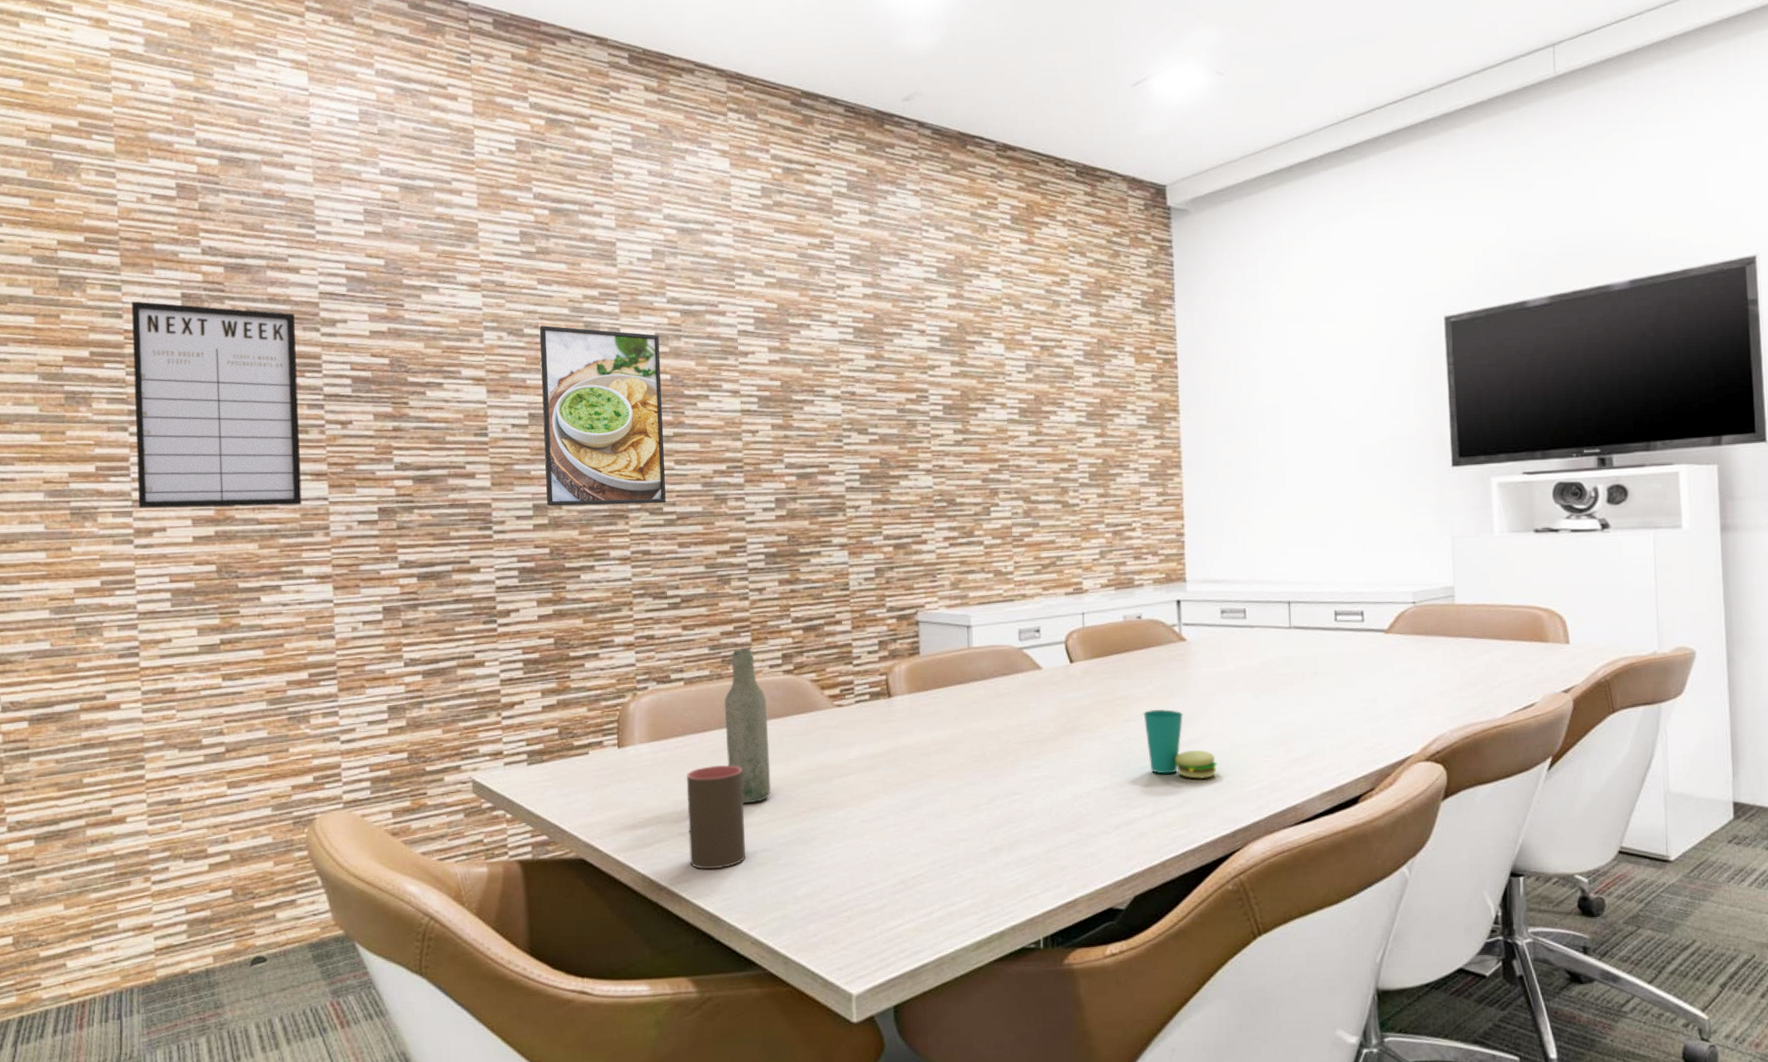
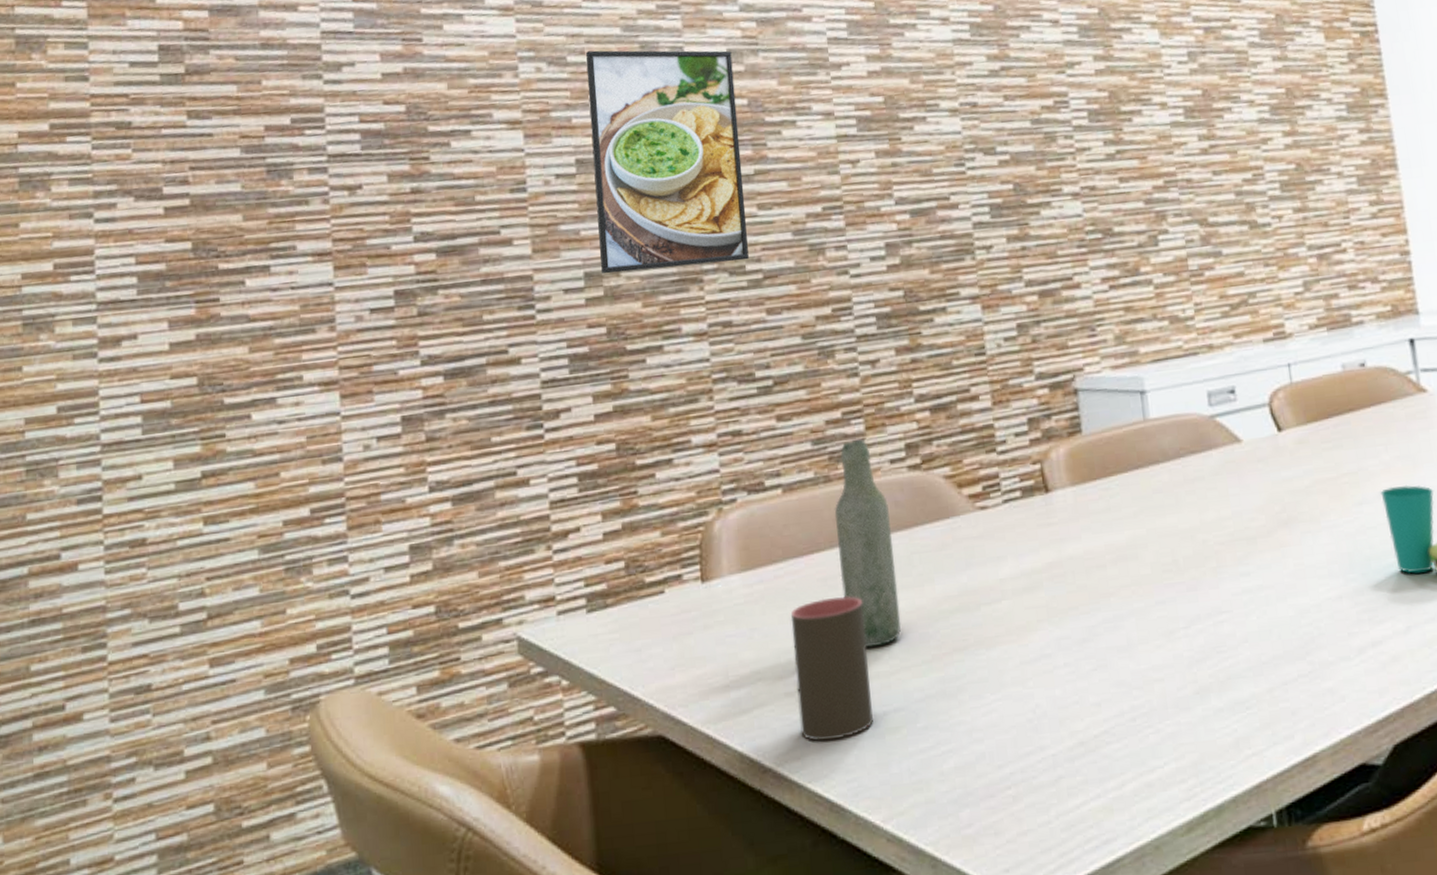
writing board: present [131,301,302,509] -> none [99,58,302,313]

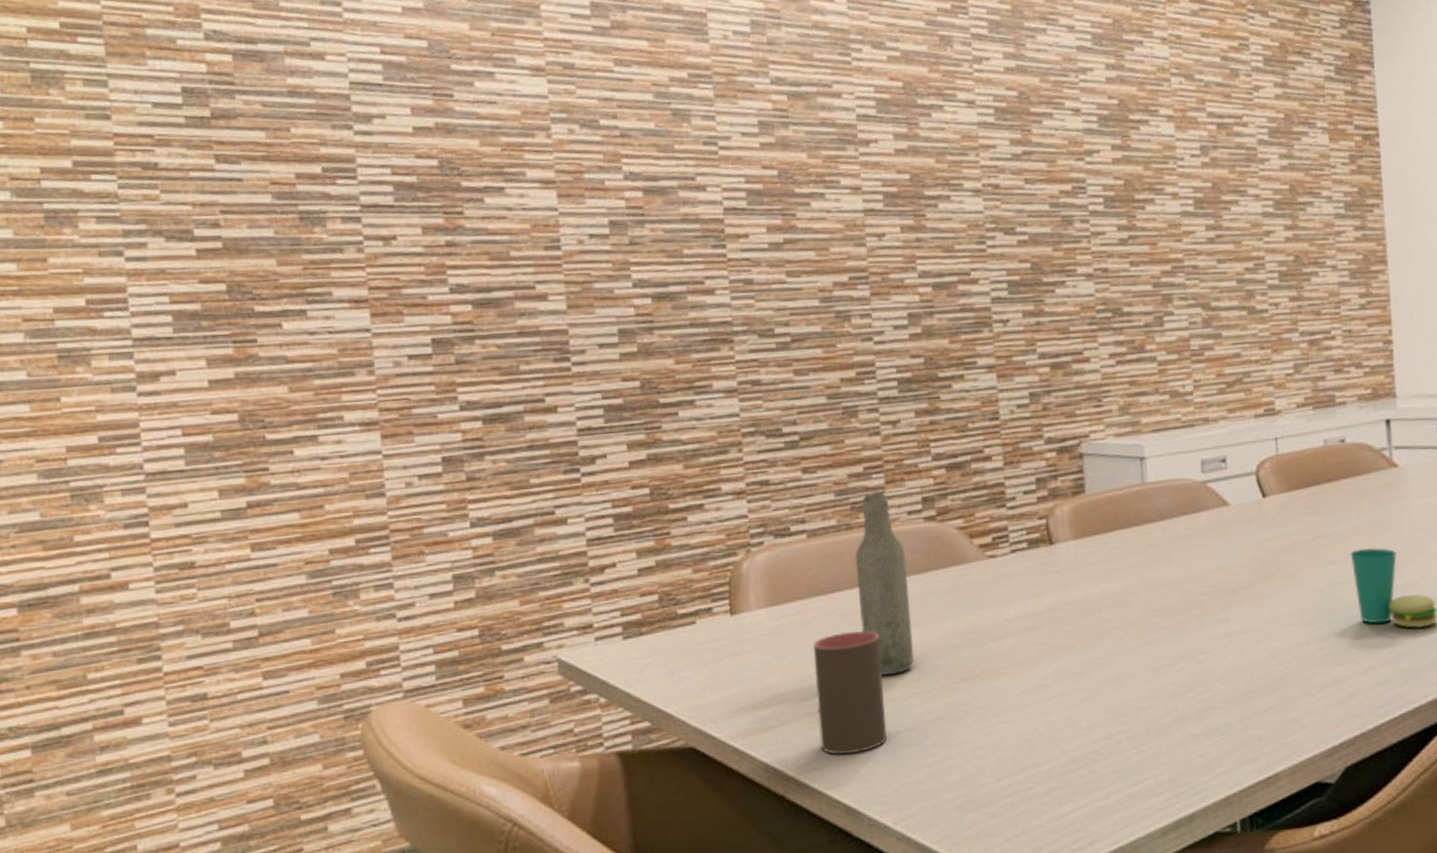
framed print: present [585,50,749,274] -> none [617,115,778,332]

